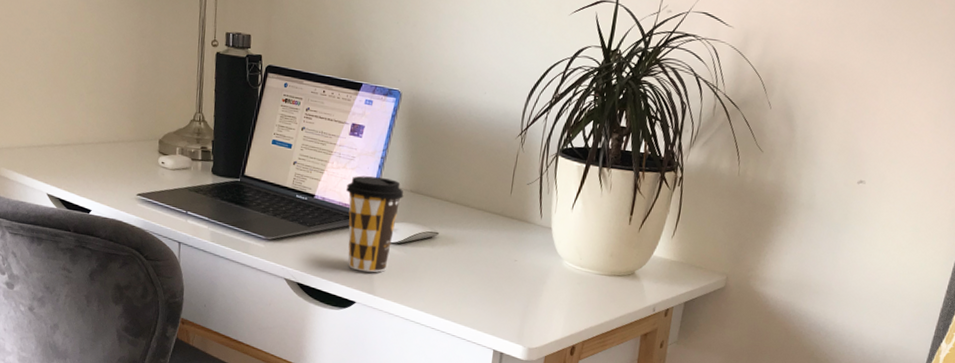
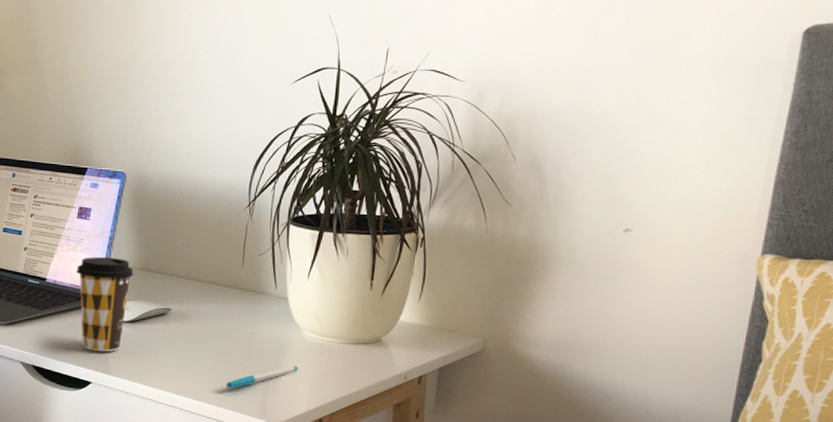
pen: none [487,294,556,314] -> present [226,365,298,389]

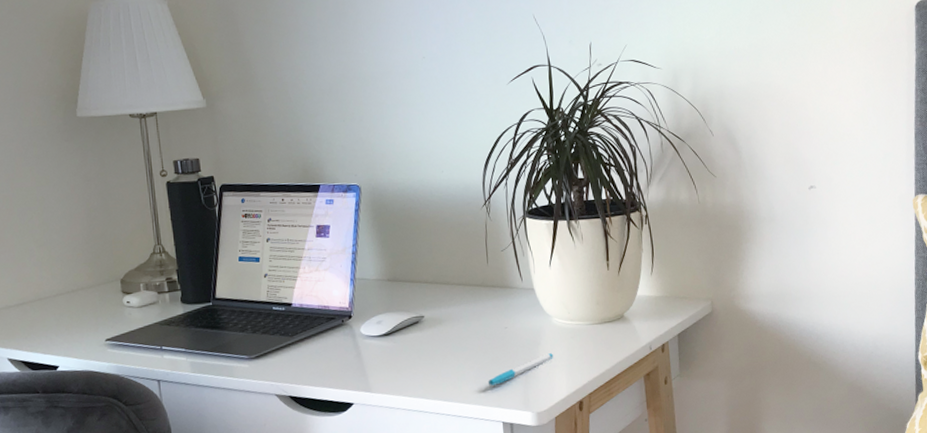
coffee cup: present [76,256,134,352] -> none [322,272,382,371]

